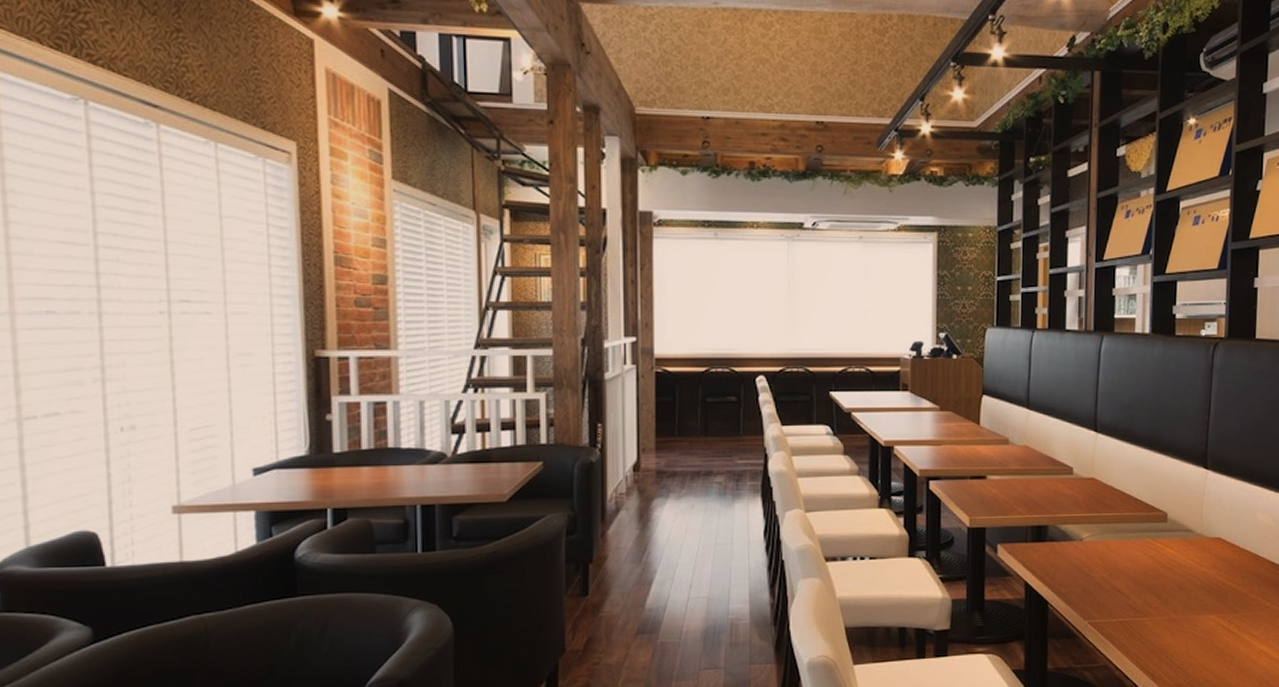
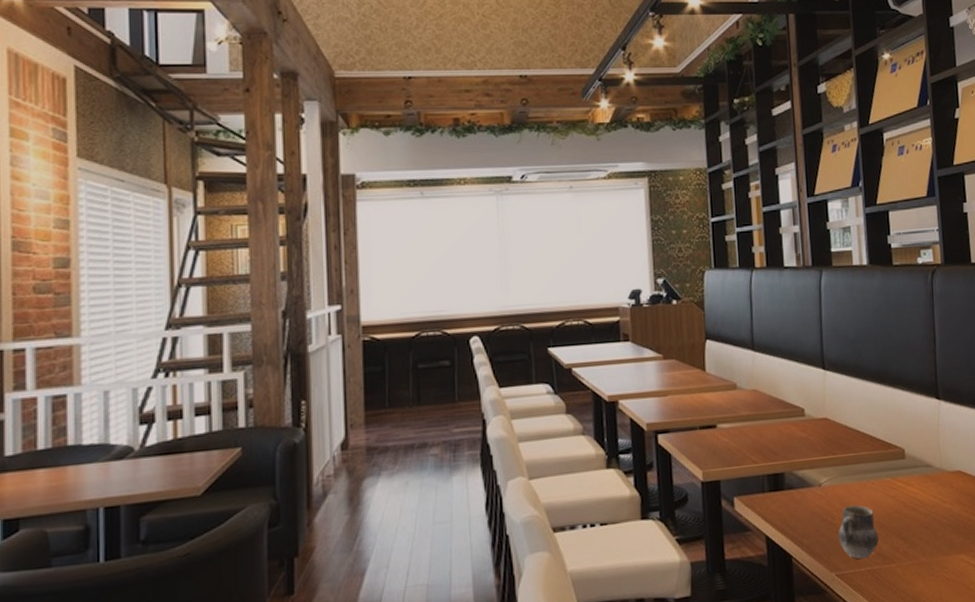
cup: none [1094,560,1133,611] -> present [838,504,879,560]

